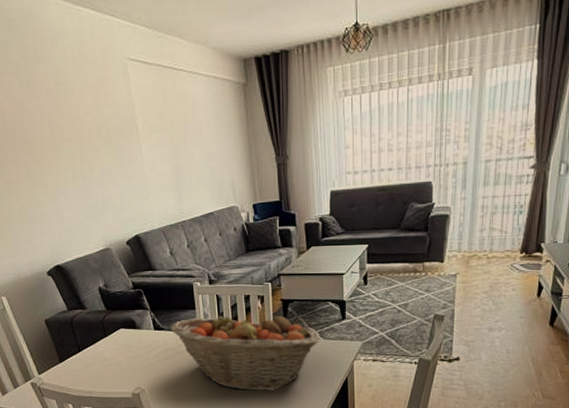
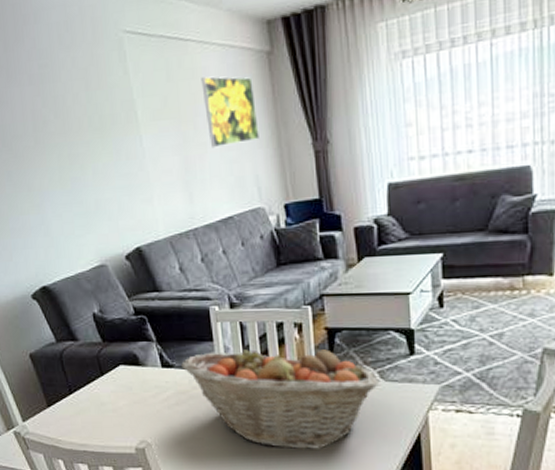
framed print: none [190,100,235,158] -> present [201,76,259,149]

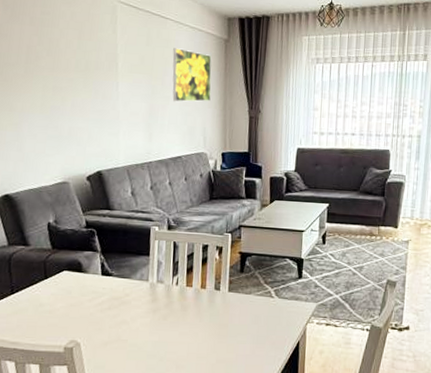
fruit basket: present [181,344,379,449] -> none [119,263,274,352]

